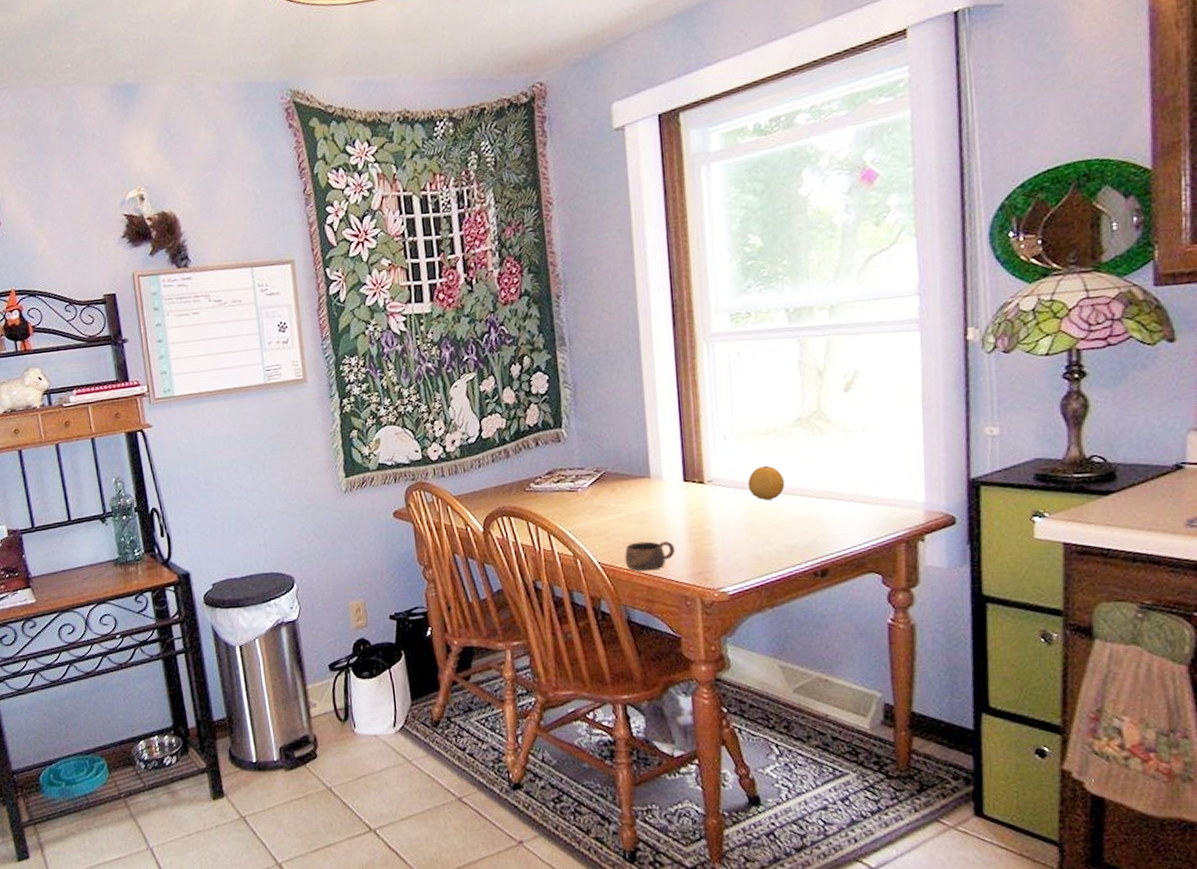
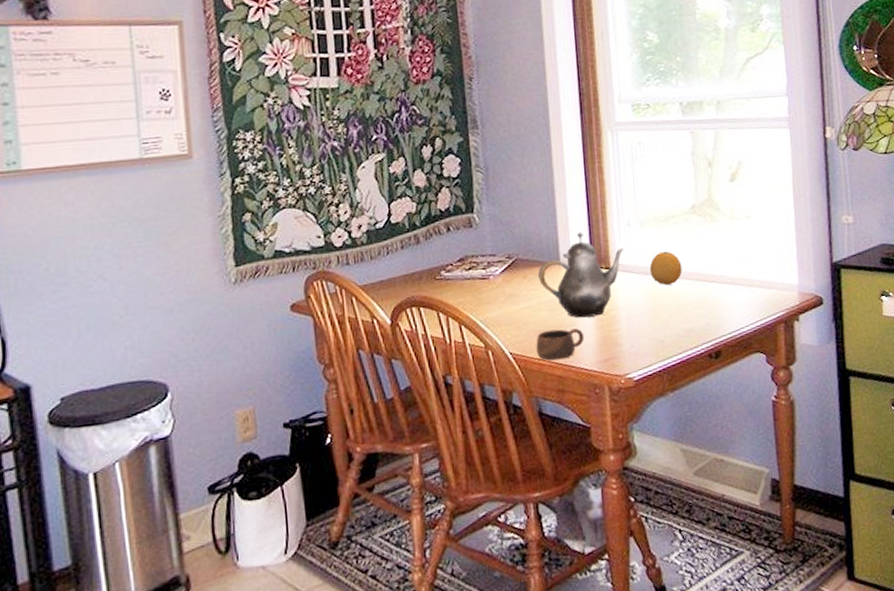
teapot: none [626,446,718,531] -> present [537,232,623,318]

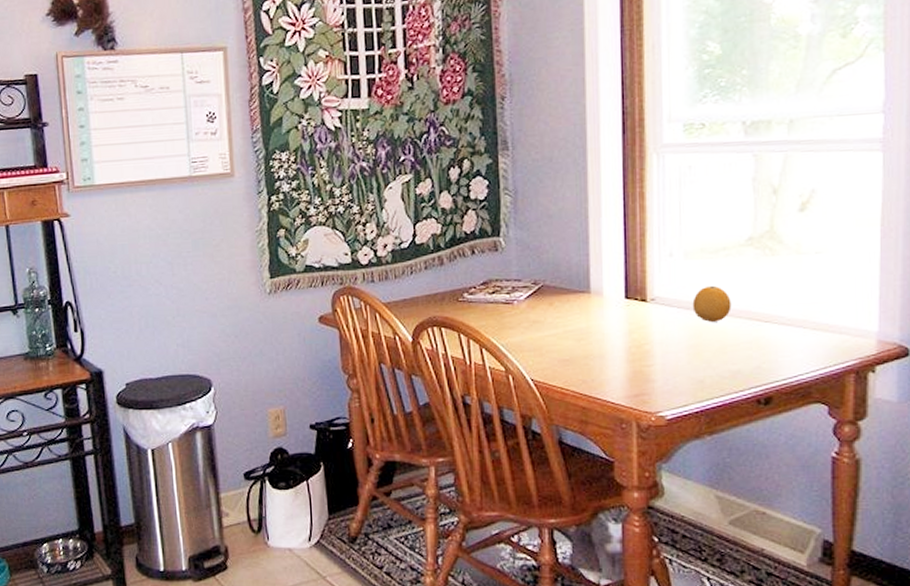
cup: present [536,328,585,361] -> none [559,359,613,391]
teapot: present [537,232,623,318] -> none [564,260,662,350]

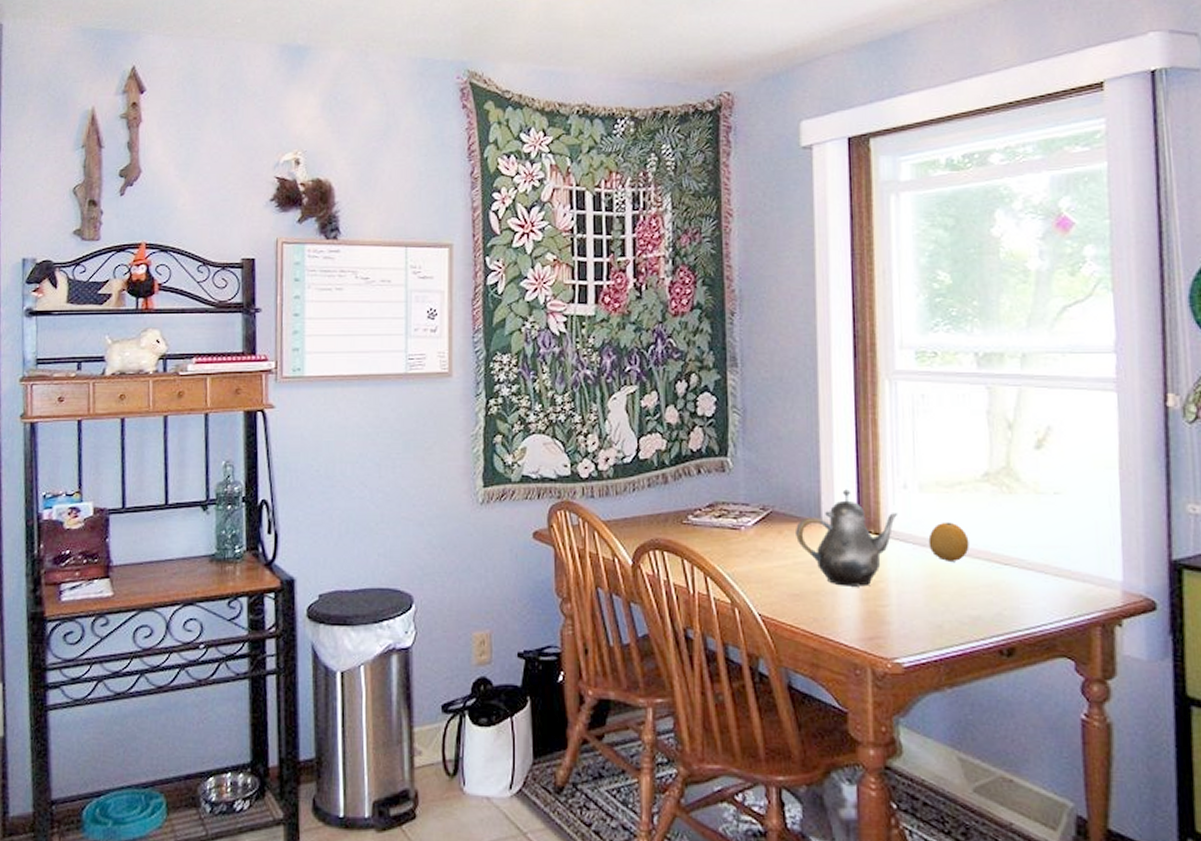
teapot: none [564,260,662,350] -> present [794,489,897,586]

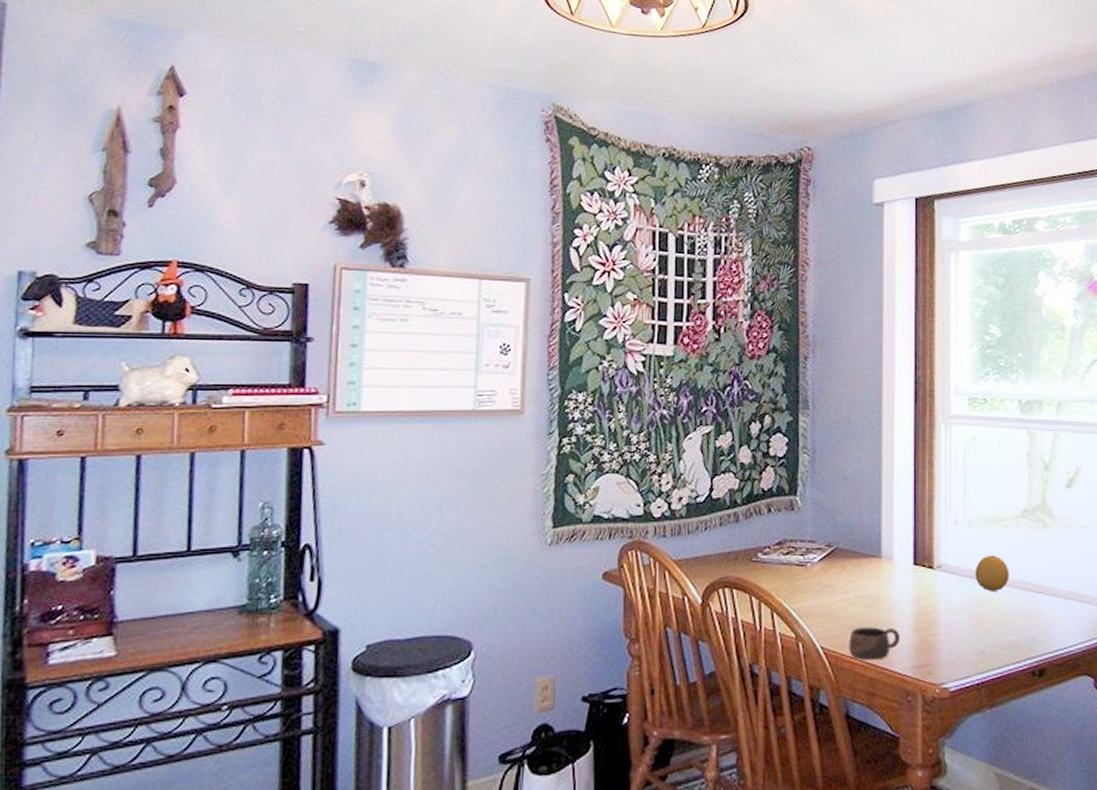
cup: none [789,595,846,630] -> present [849,627,901,660]
teapot: present [794,489,897,586] -> none [856,526,948,617]

